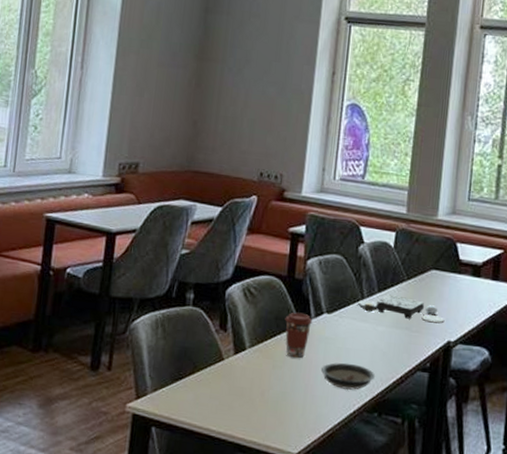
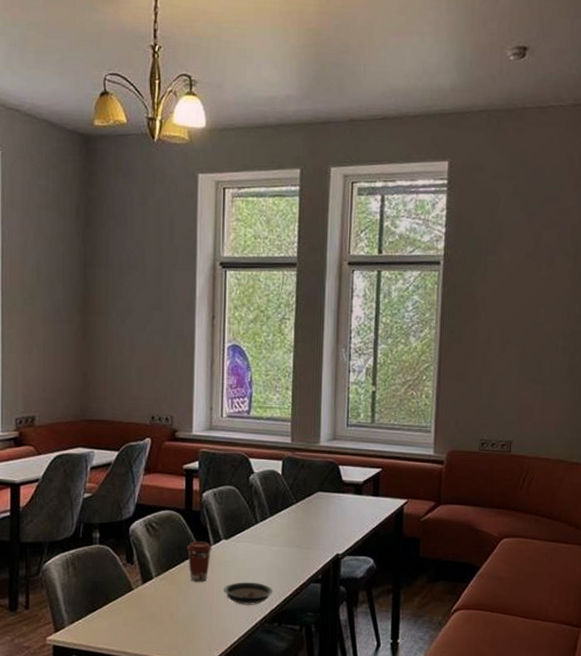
board game: present [357,294,445,324] -> none [252,517,332,539]

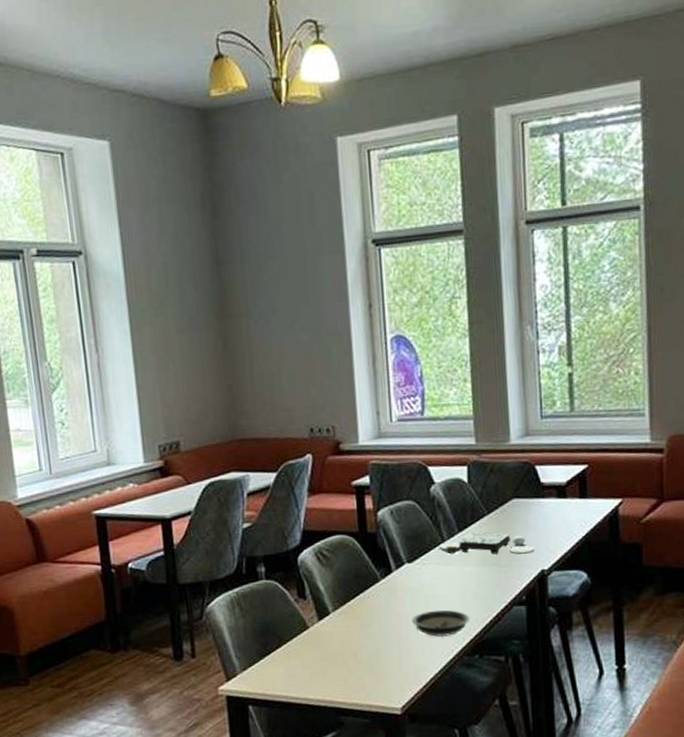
coffee cup: present [186,541,212,582] -> none [364,567,395,615]
board game: none [252,517,332,539] -> present [438,532,535,555]

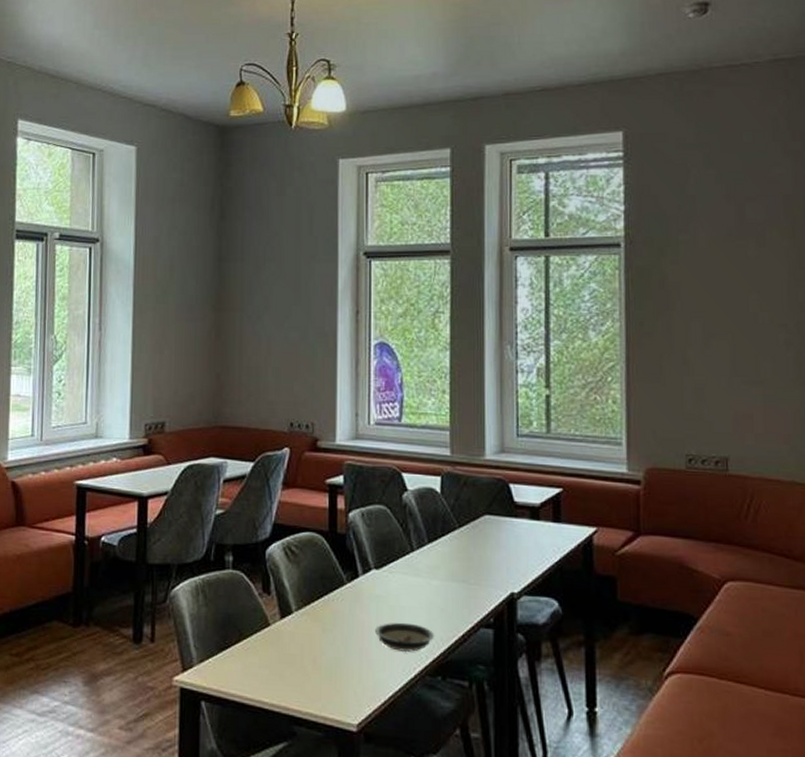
board game: present [438,532,535,555] -> none [407,545,505,574]

